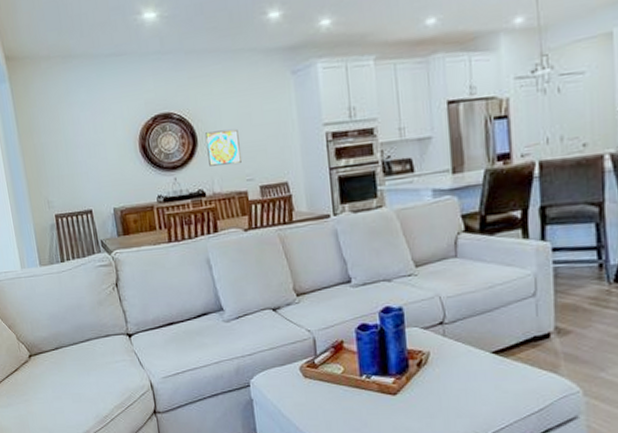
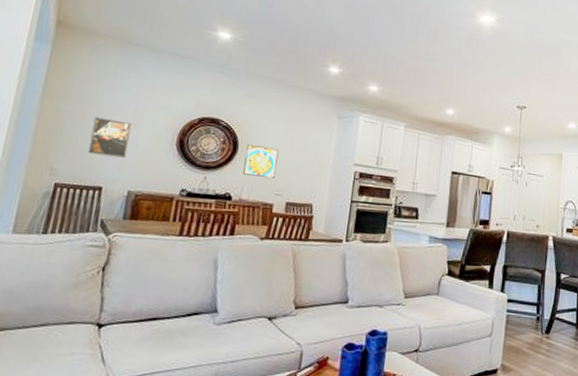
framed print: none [65,140,102,181] -> present [88,117,131,158]

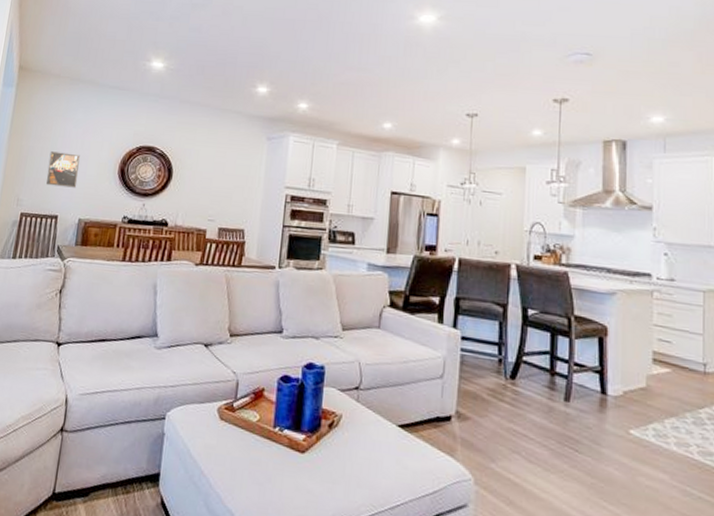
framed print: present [243,144,279,179] -> none [178,171,210,205]

